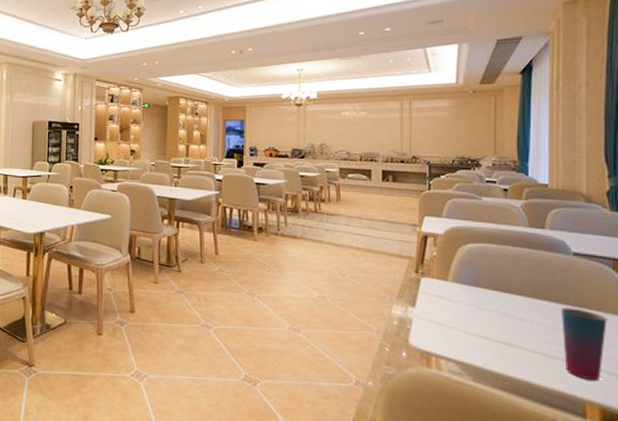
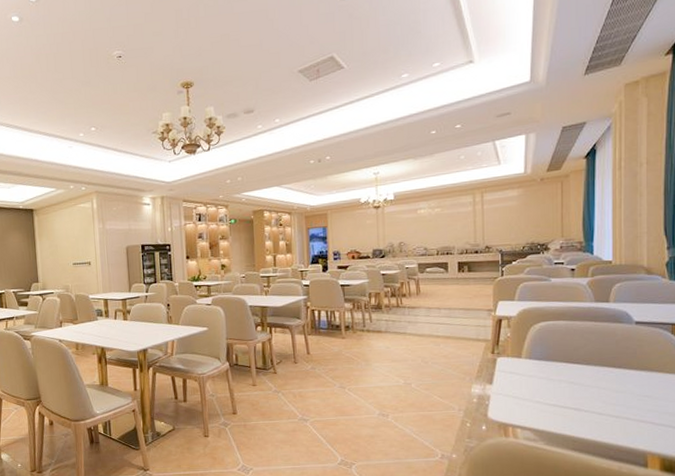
cup: present [561,307,607,381] -> none [625,371,666,434]

